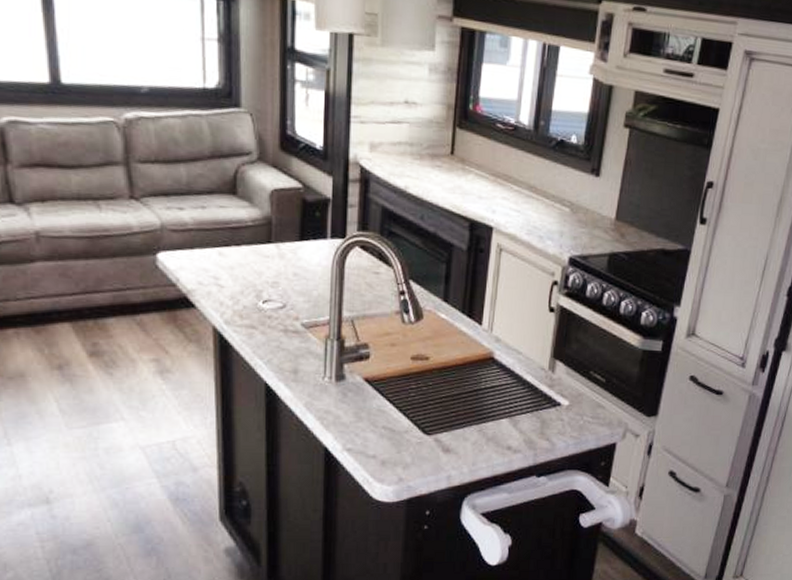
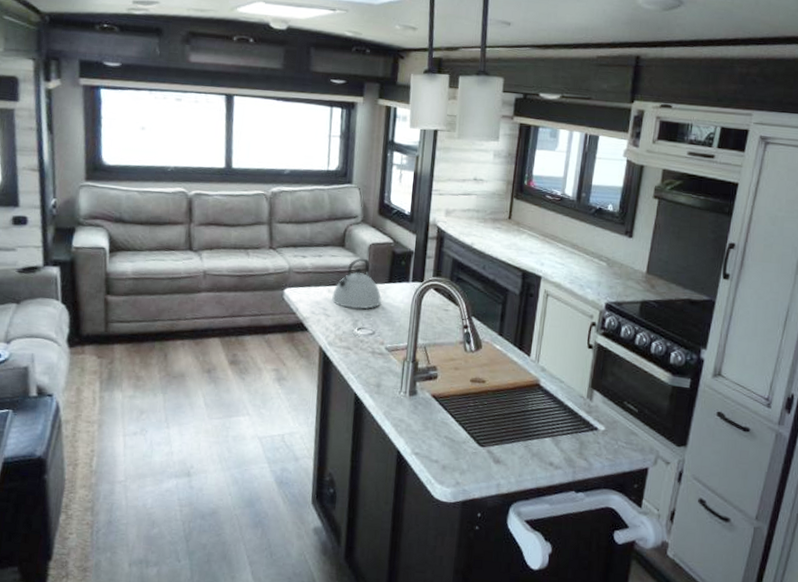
kettle: none [223,209,291,277] -> present [331,258,381,310]

